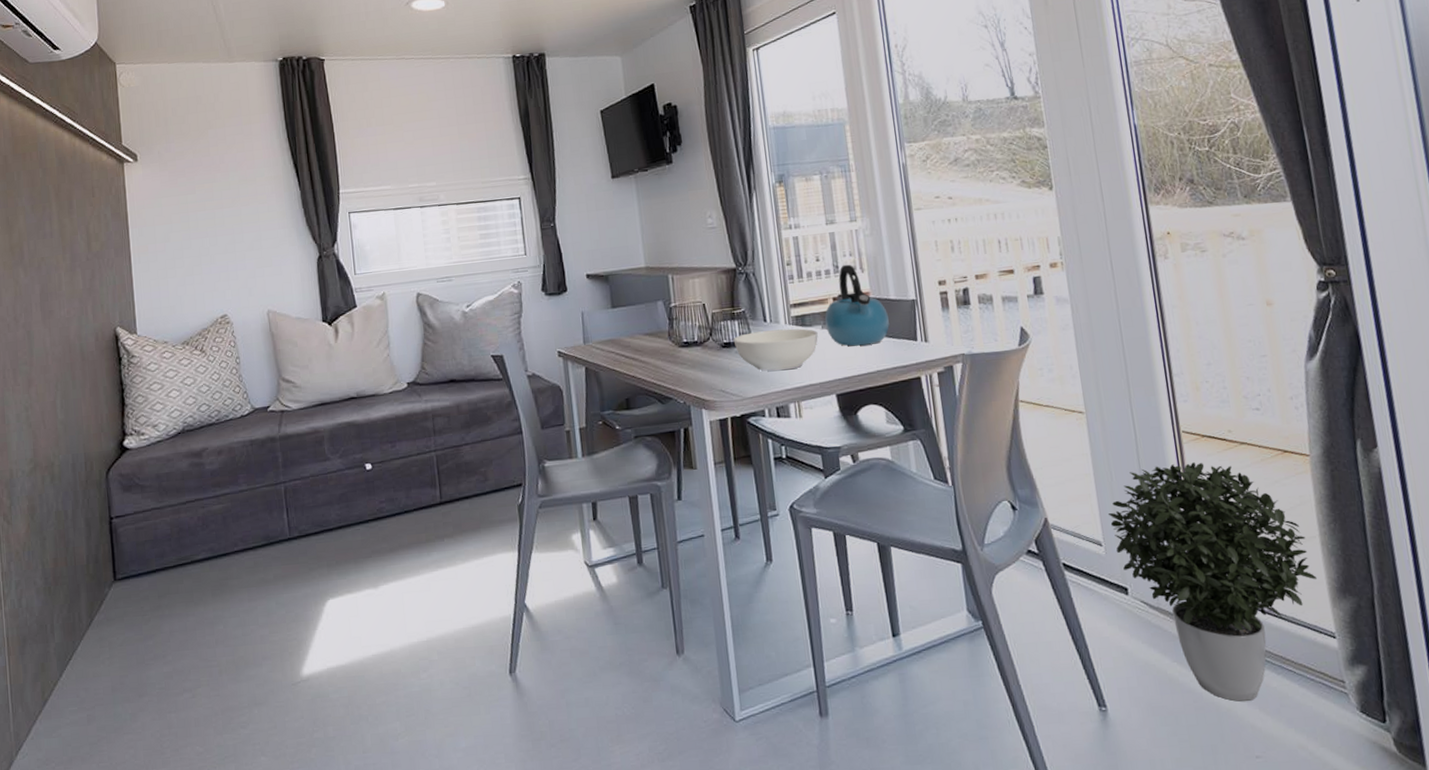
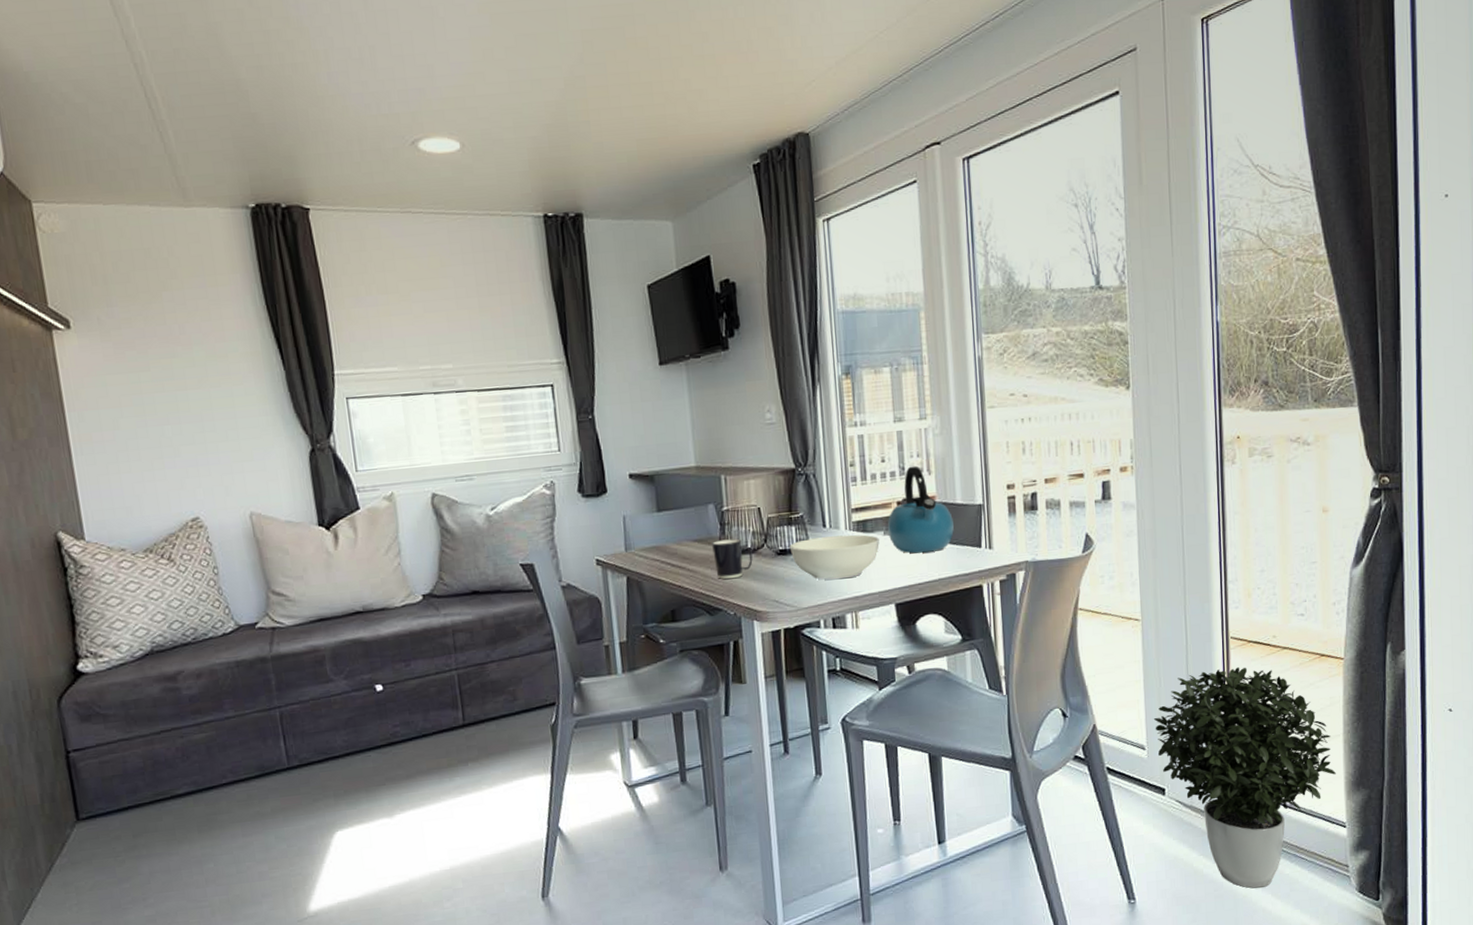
mug: none [662,332,700,370] -> present [712,538,753,580]

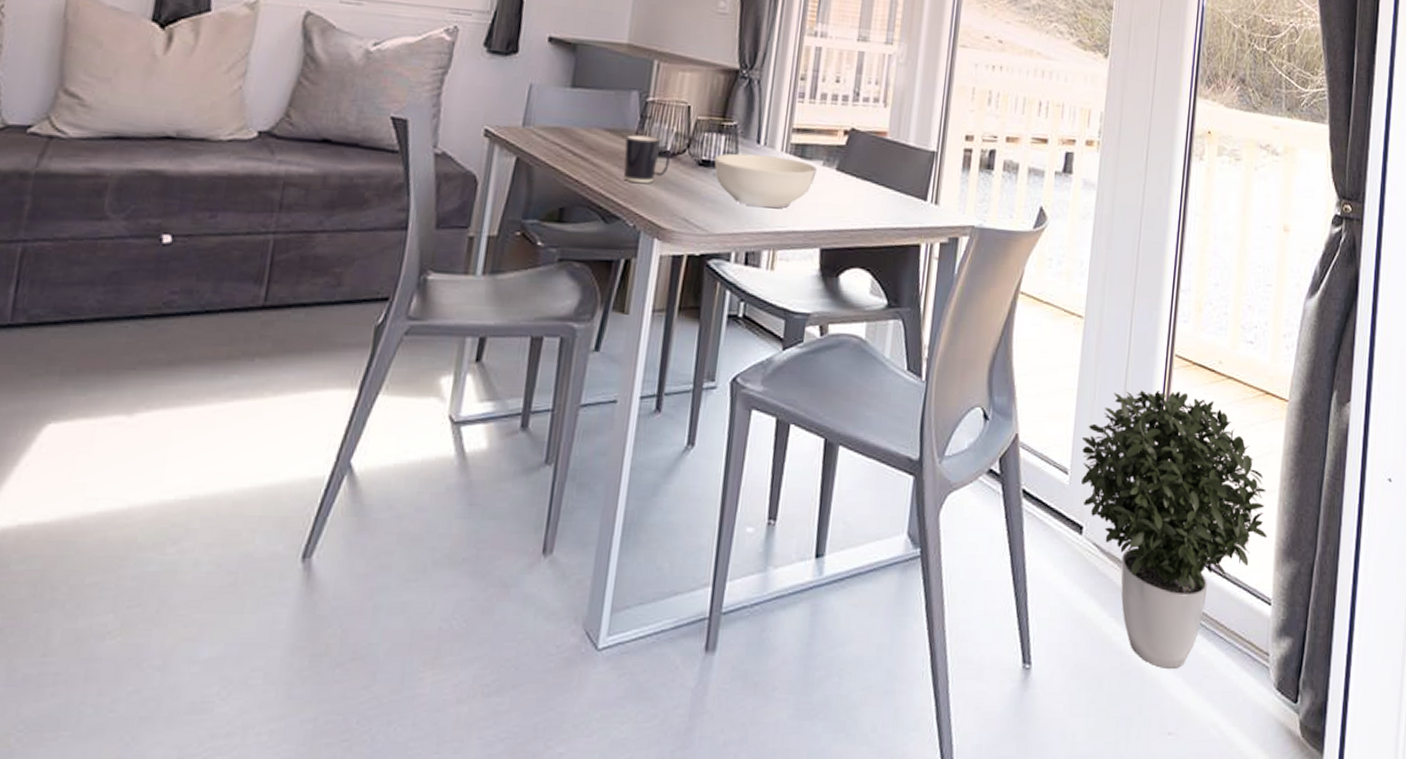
kettle: present [887,465,954,554] -> none [827,93,902,196]

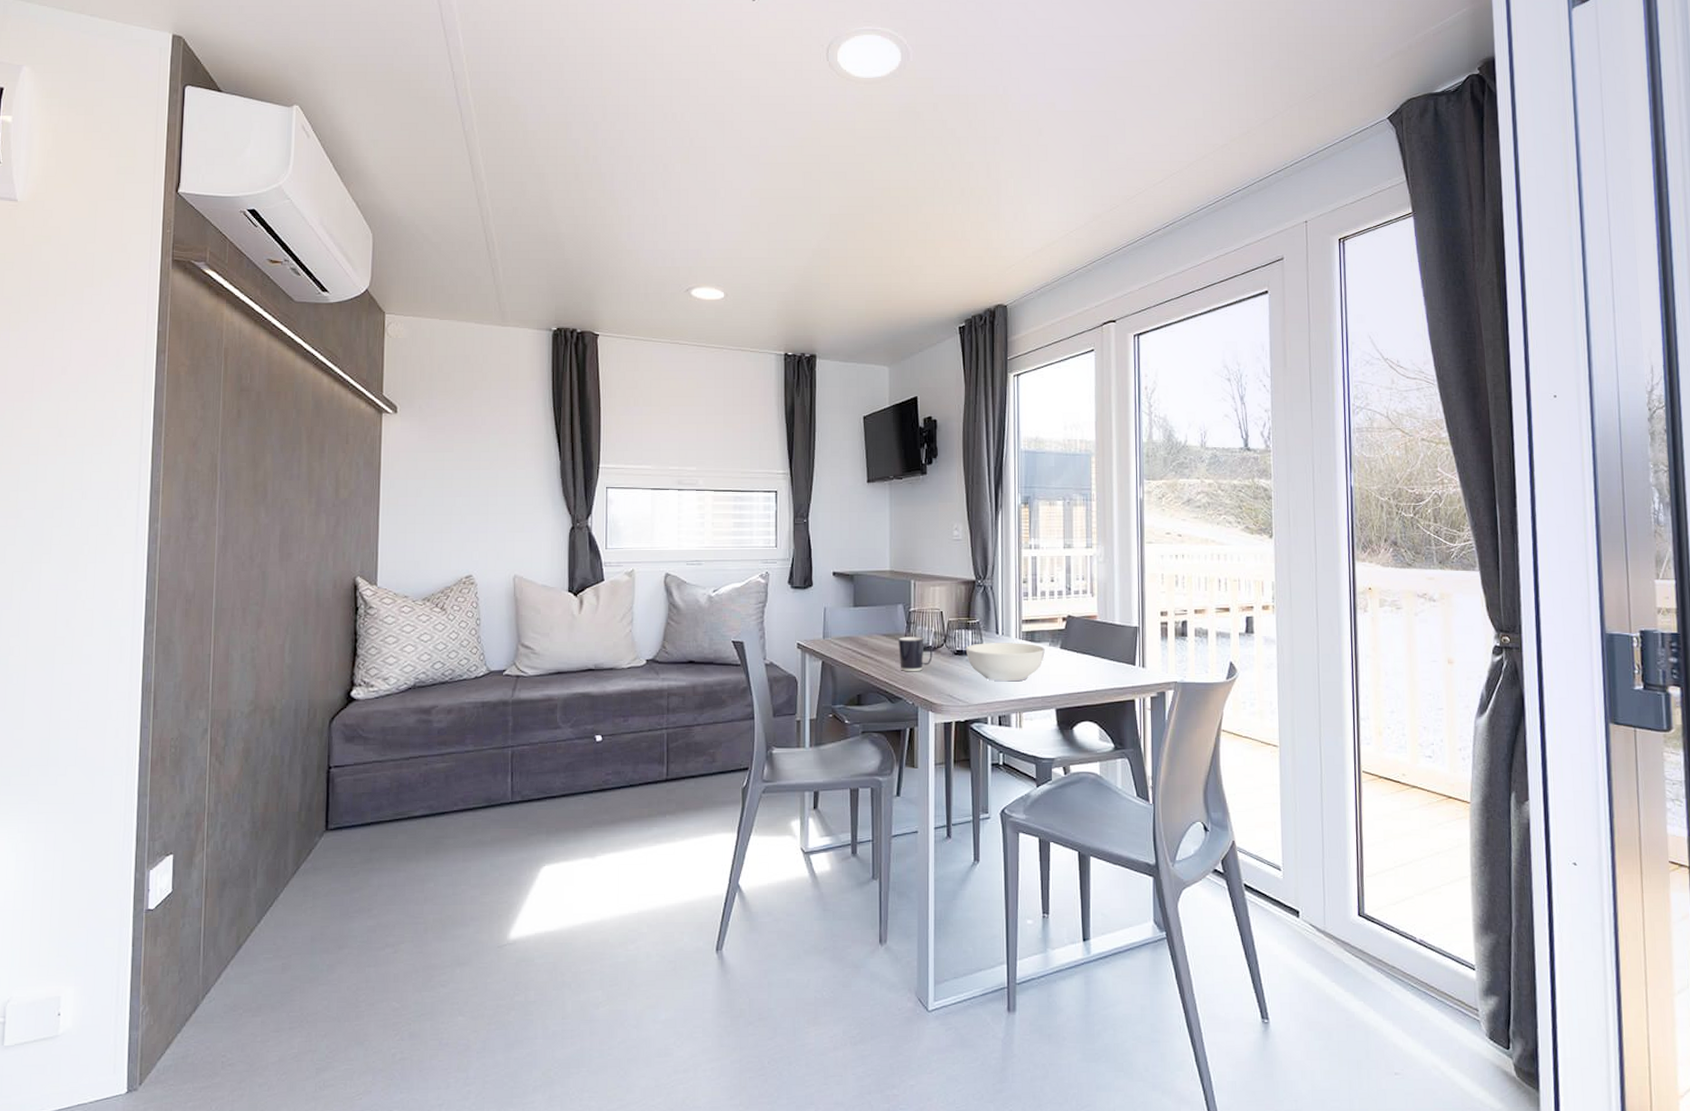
potted plant: present [1080,390,1267,668] -> none [1289,801,1464,1022]

